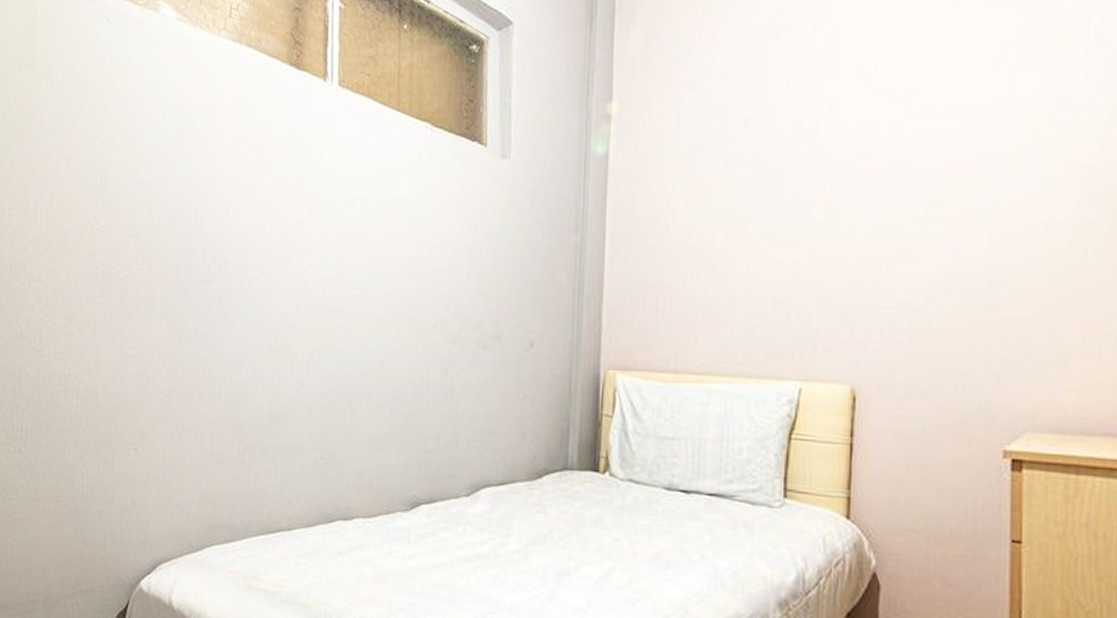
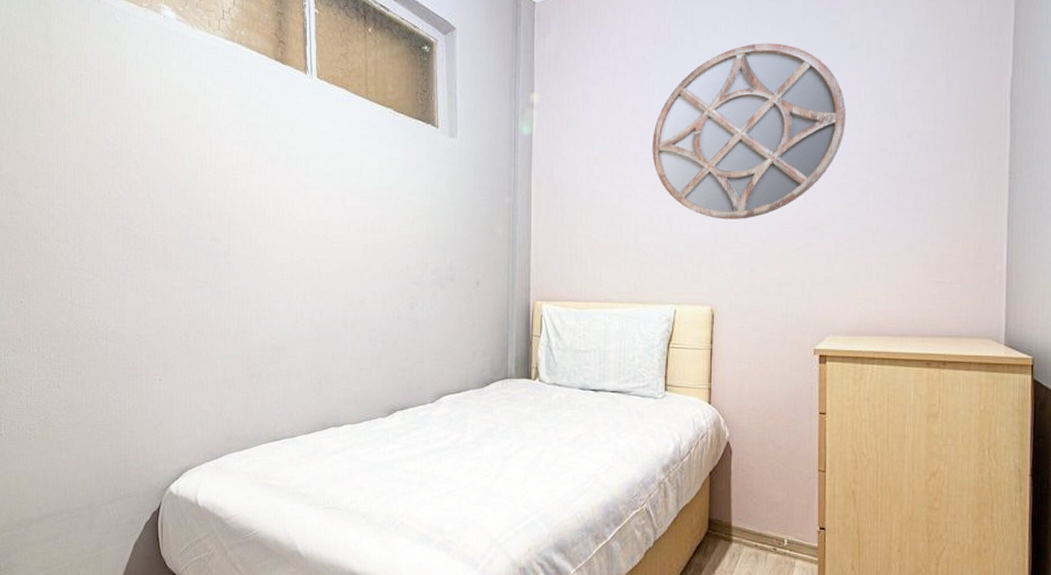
mirror: none [771,33,1053,269] -> present [652,43,847,220]

